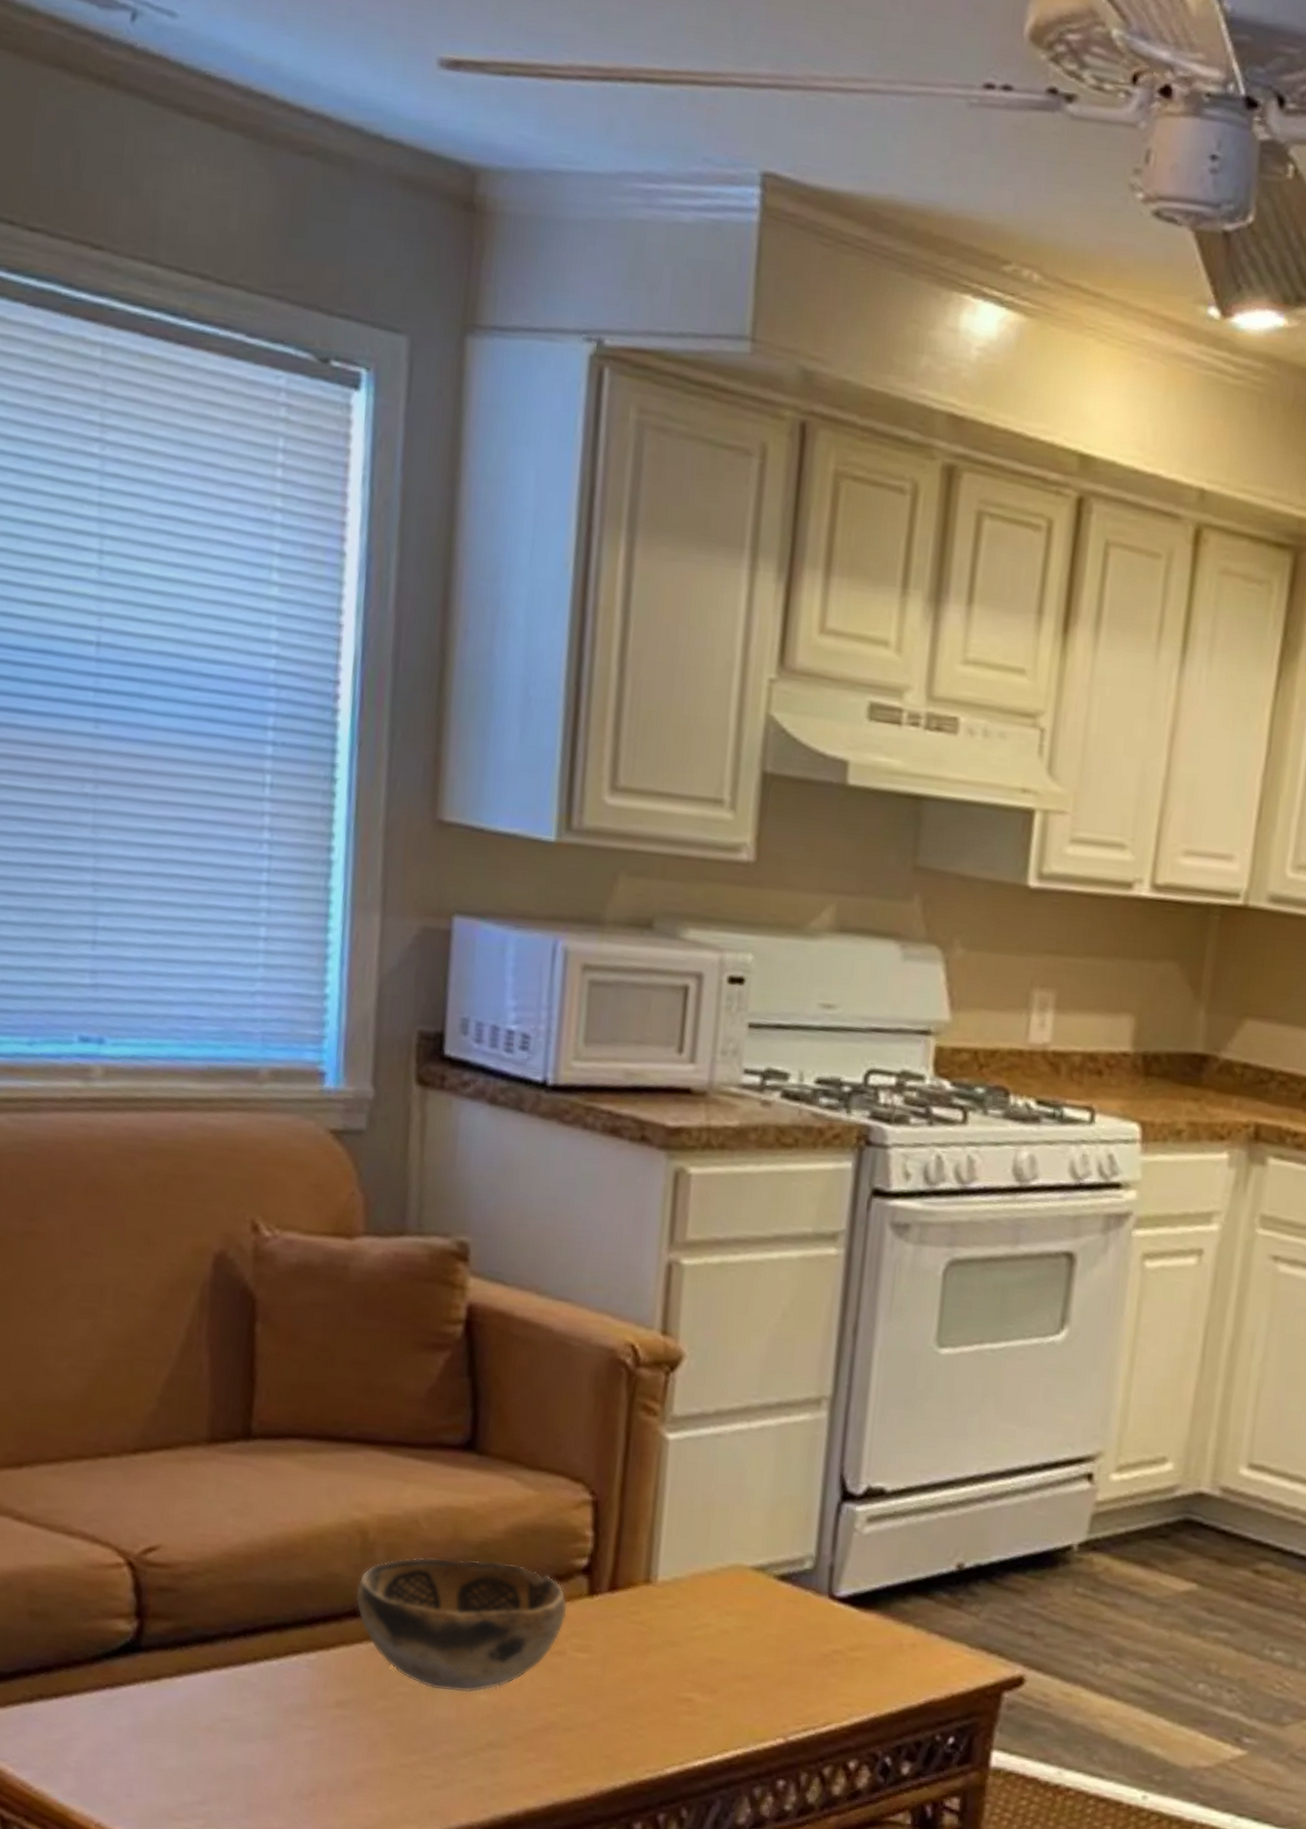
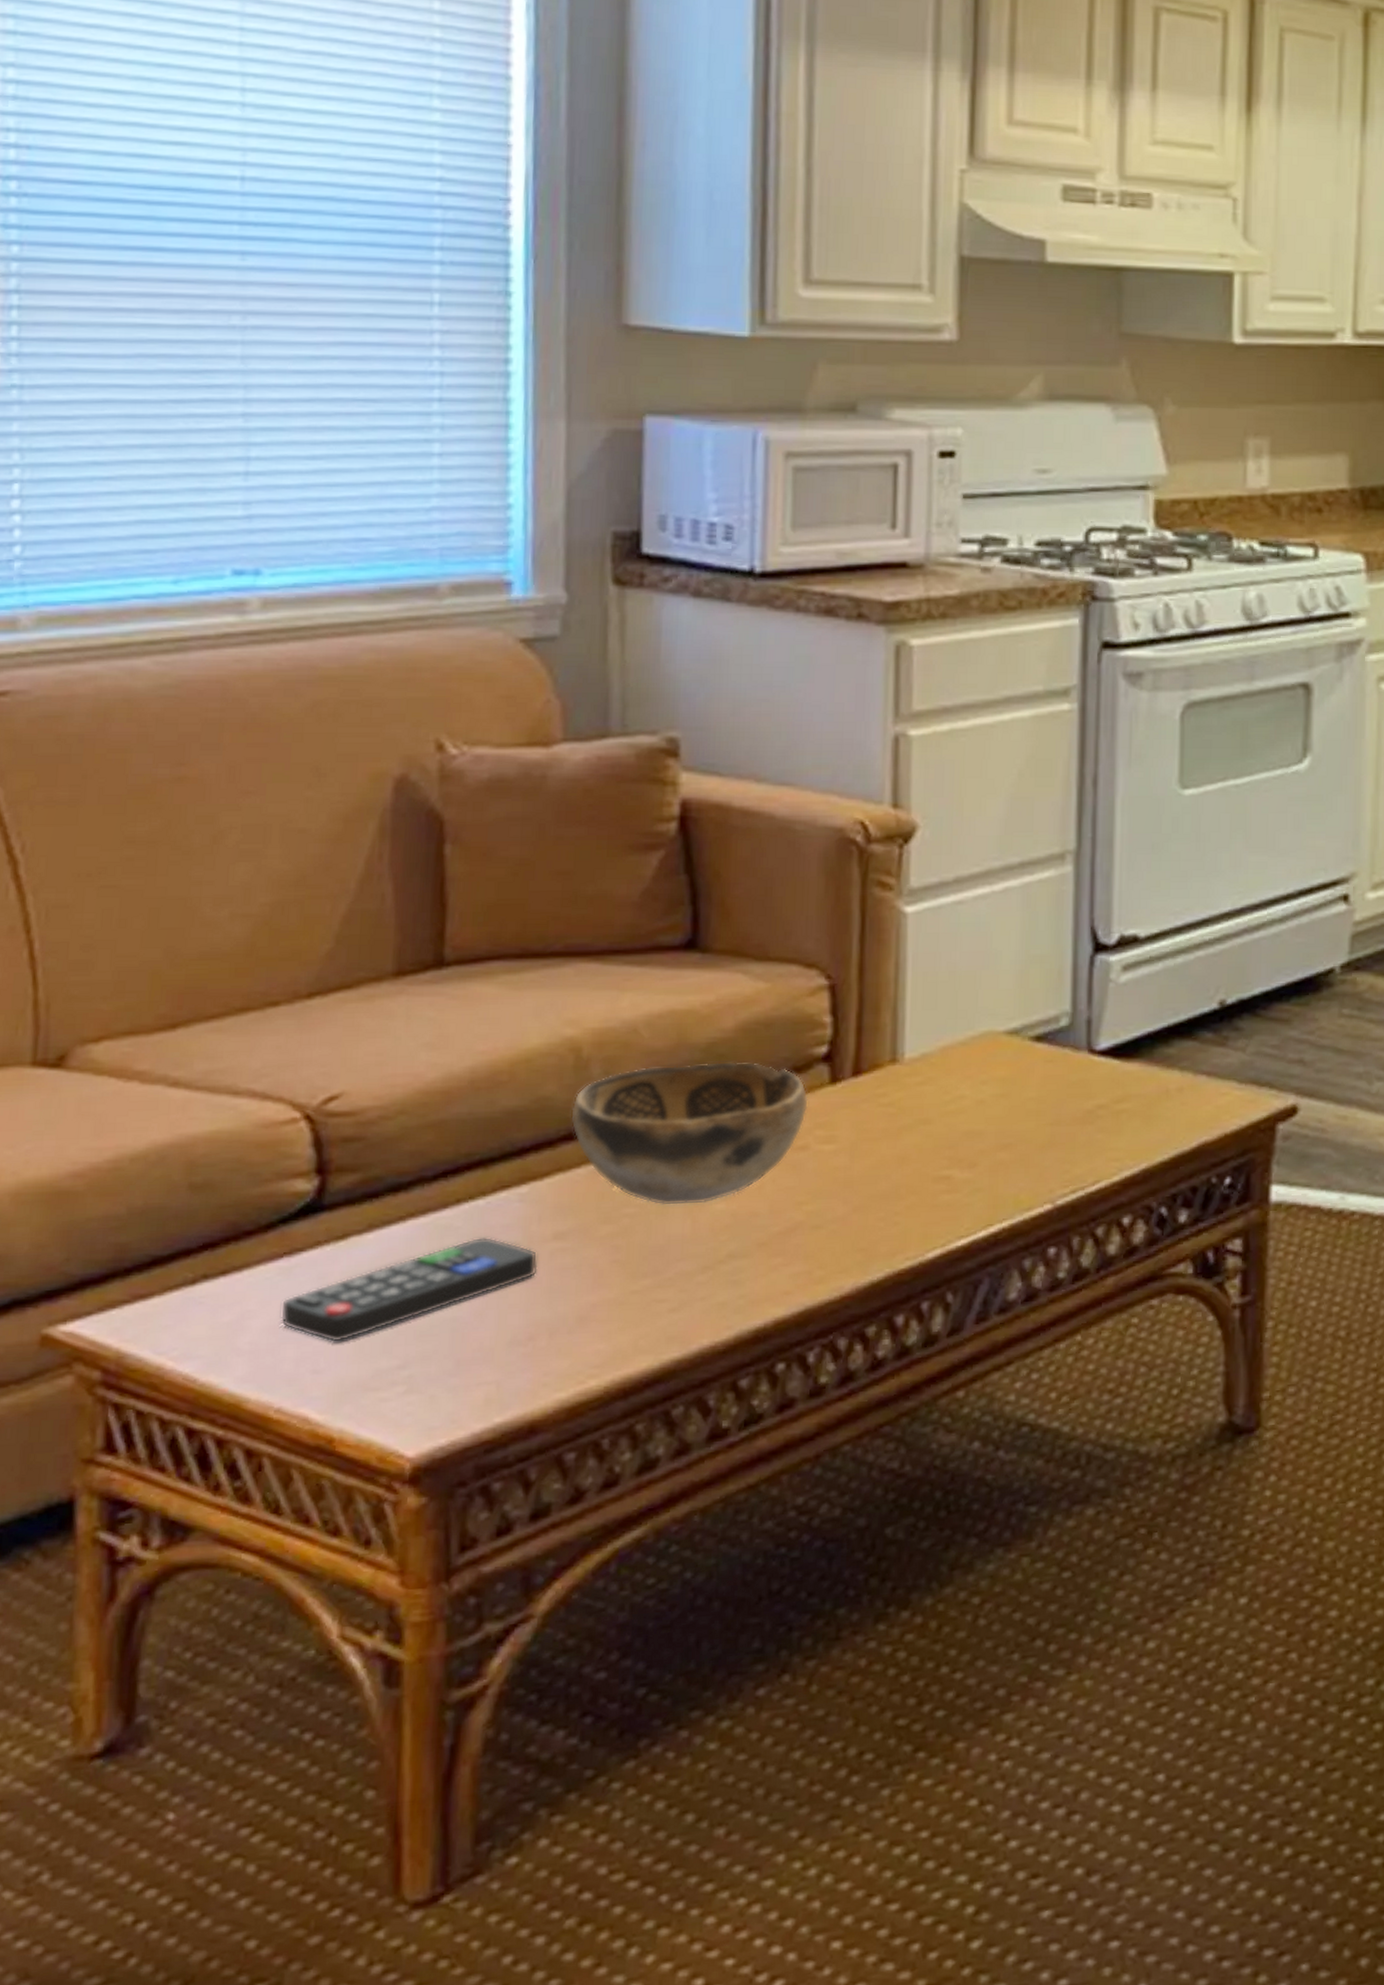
remote control: none [101,1694,322,1773] -> present [280,1236,538,1343]

